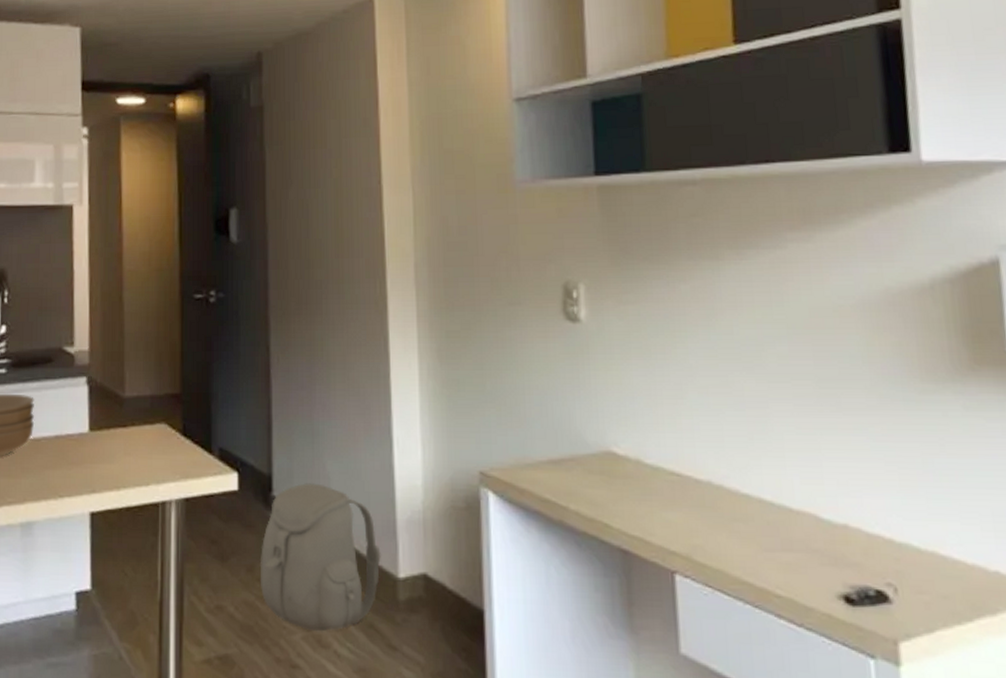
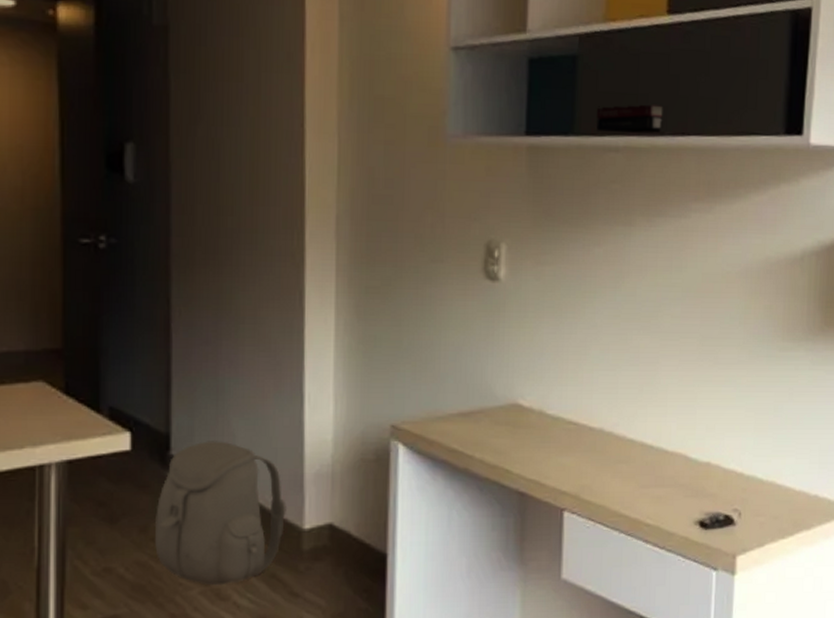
books: none [667,133,742,166] -> present [596,103,663,135]

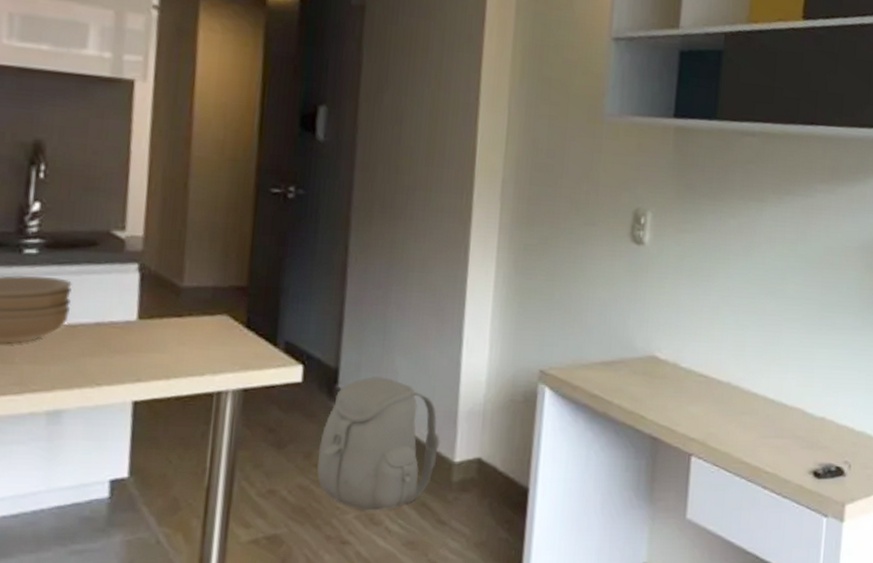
books: present [596,103,663,135] -> none [736,95,796,123]

